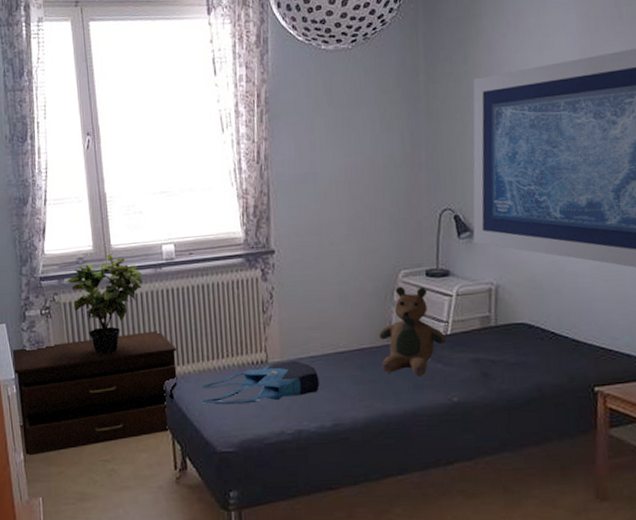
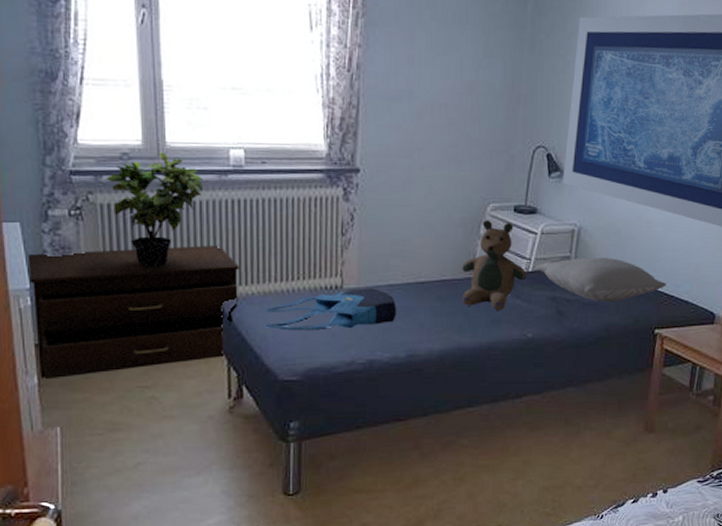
pillow: none [453,313,602,361] -> present [535,257,666,301]

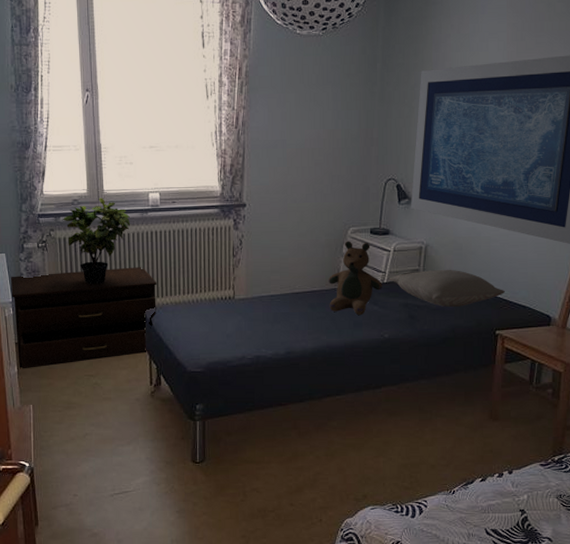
tote bag: present [263,288,397,330] -> none [175,298,277,332]

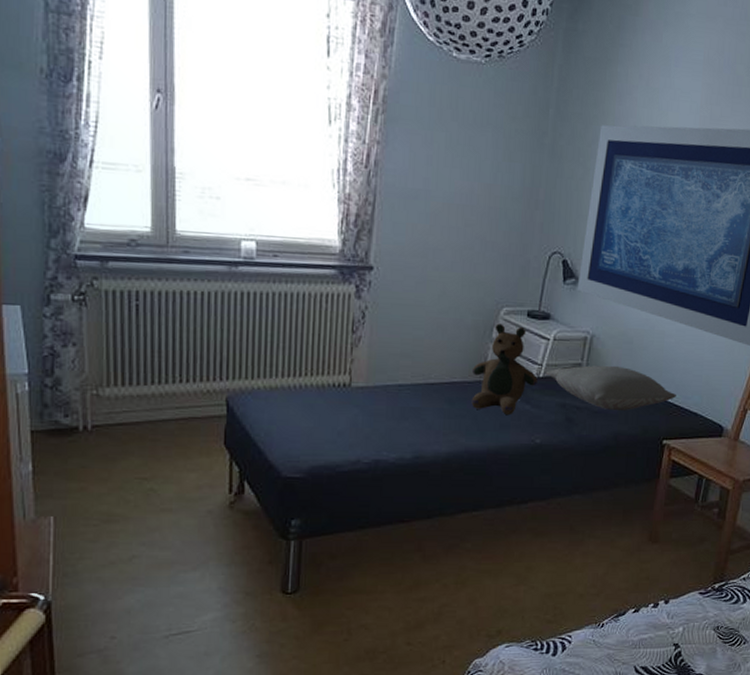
drawer: present [10,267,157,369] -> none [27,337,246,468]
potted plant: present [63,198,130,285] -> none [113,240,212,357]

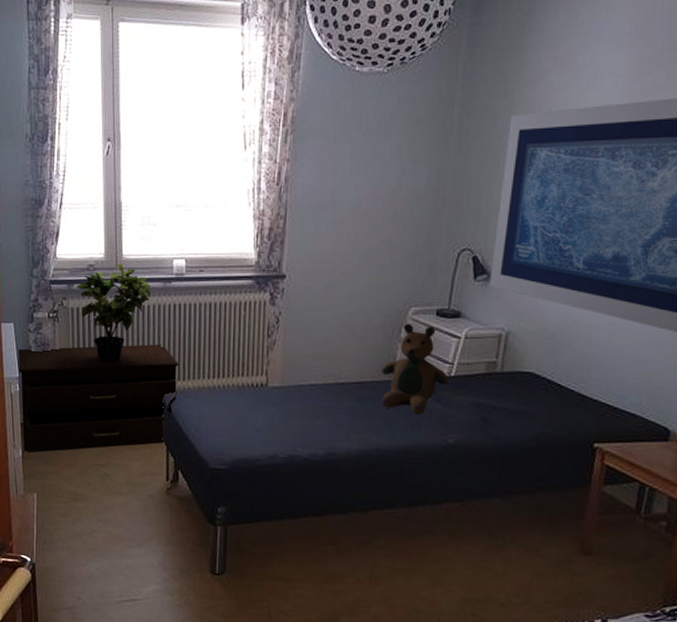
drawer: none [27,337,246,468] -> present [18,344,178,453]
potted plant: none [113,240,212,357] -> present [77,263,151,362]
pillow: present [546,365,676,410] -> none [458,363,609,411]

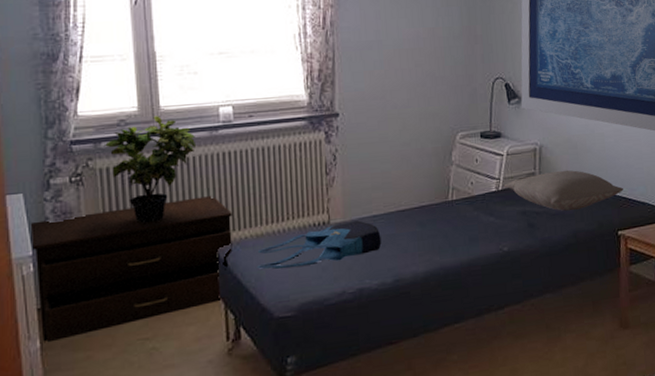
tote bag: none [197,387,317,425] -> present [257,220,382,269]
teddy bear: present [381,323,449,415] -> none [438,147,498,230]
pillow: none [458,363,609,411] -> present [504,170,623,211]

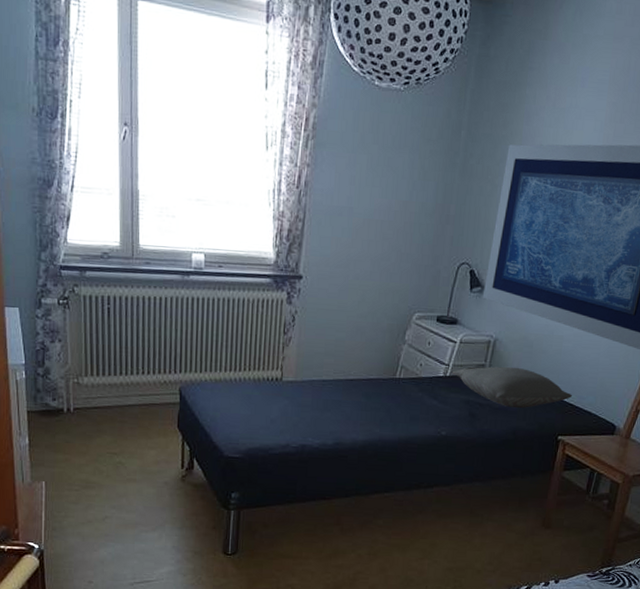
drawer: present [30,196,233,343] -> none [24,334,196,442]
potted plant: present [105,116,195,223] -> none [89,253,168,352]
tote bag: present [257,220,382,269] -> none [213,381,328,417]

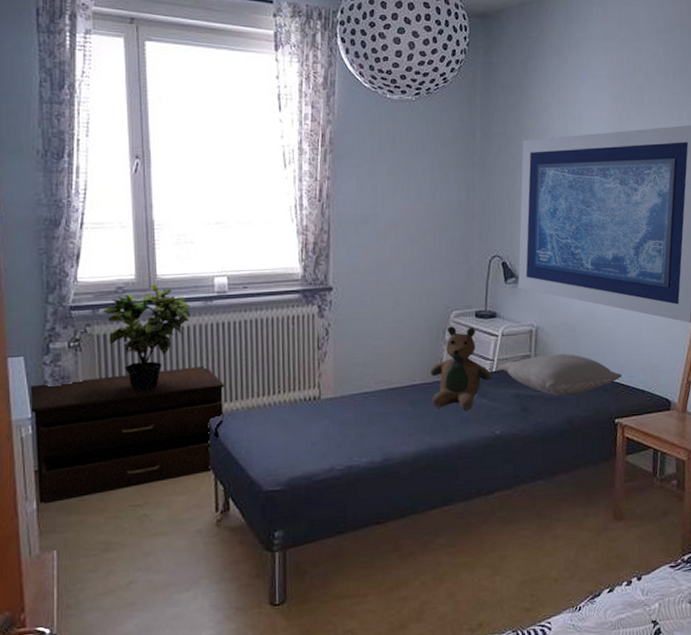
drawer: none [24,334,196,442] -> present [29,366,224,505]
potted plant: none [89,253,168,352] -> present [103,284,190,391]
teddy bear: none [385,327,445,410] -> present [430,326,491,411]

